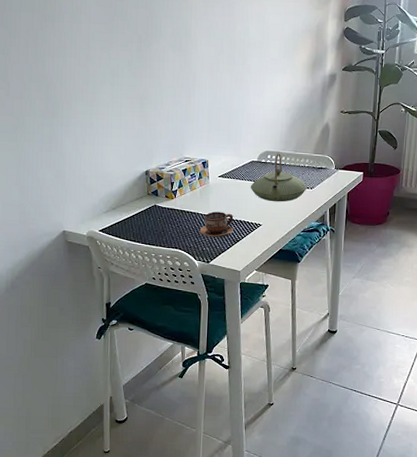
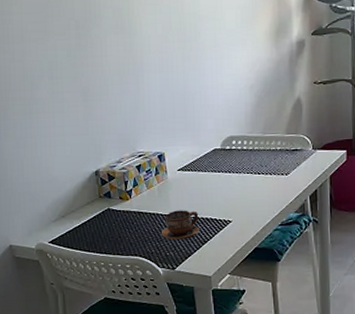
teapot: present [250,153,307,202] -> none [215,137,281,194]

